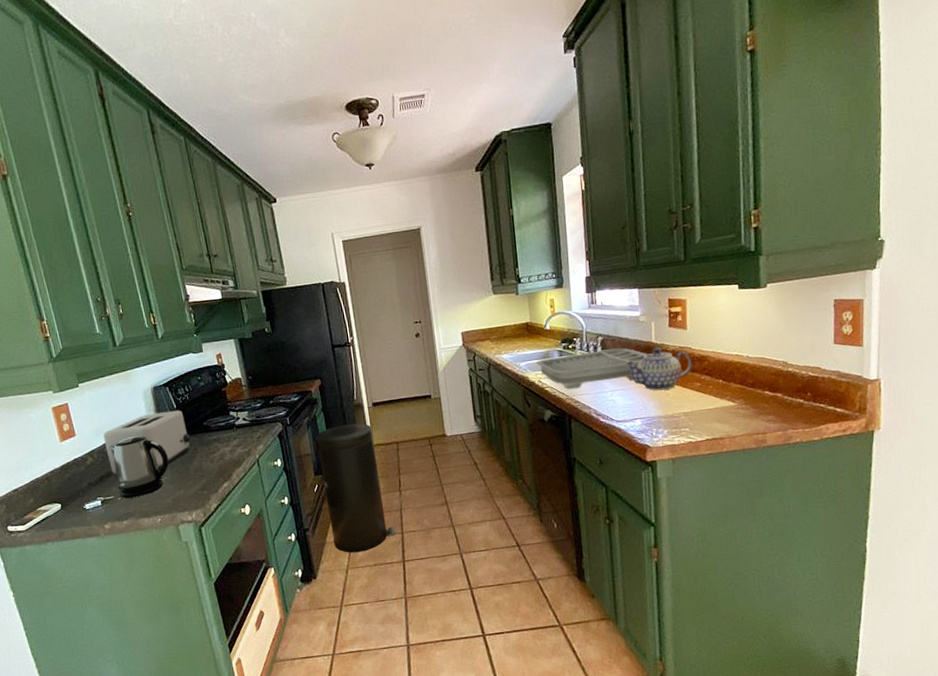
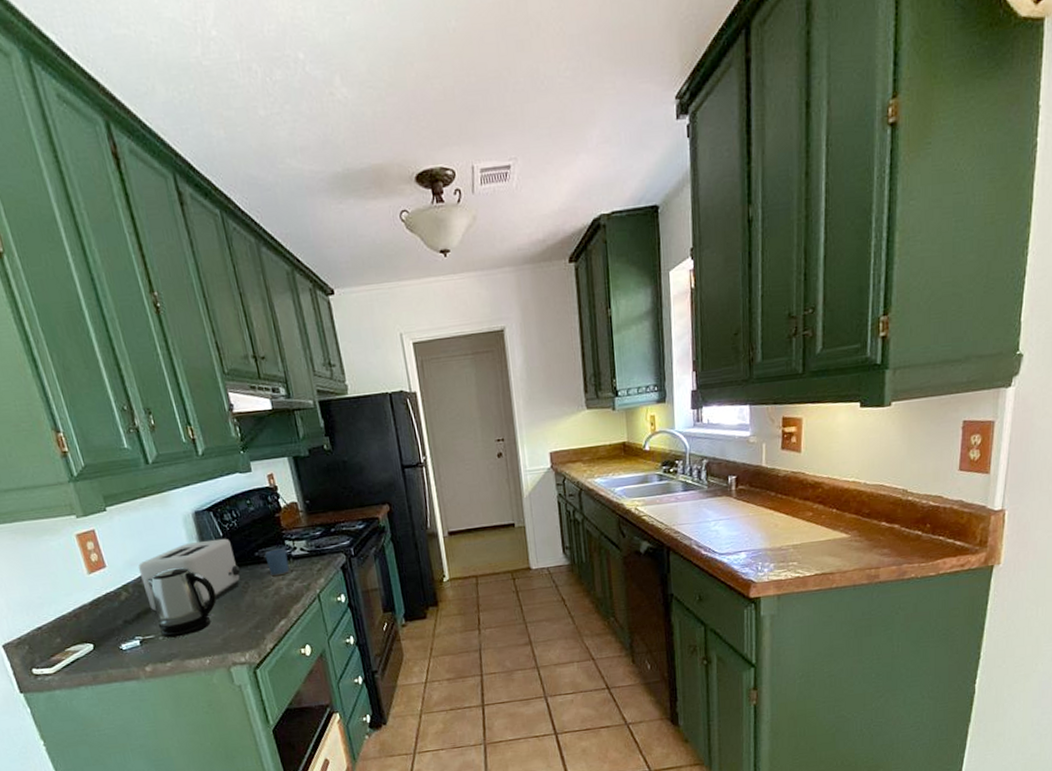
mug: none [211,418,233,443] -> present [264,548,290,577]
pedal bin: present [313,423,396,553] -> none [381,554,474,697]
dish rack: present [536,348,648,389] -> none [633,472,757,518]
teapot: present [624,348,693,391] -> none [730,473,806,521]

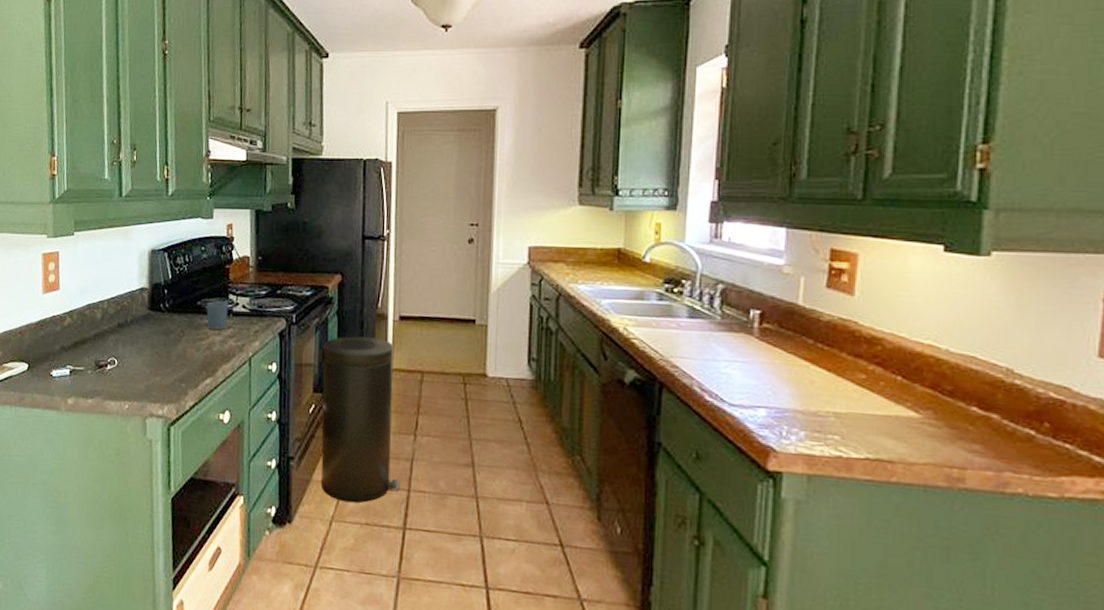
toaster: present [138,538,241,614] -> none [87,280,180,348]
kettle: present [147,567,217,638] -> none [90,302,152,375]
pedal bin: none [381,554,474,697] -> present [318,336,402,503]

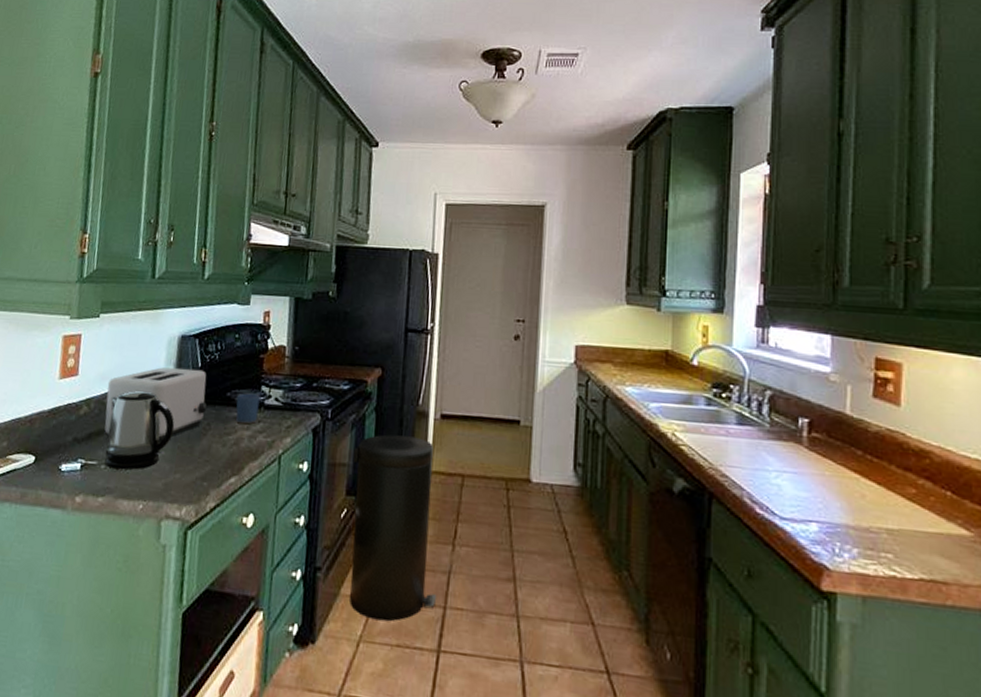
toaster: none [87,280,180,348] -> present [104,367,208,441]
kettle: none [90,302,152,375] -> present [105,391,175,471]

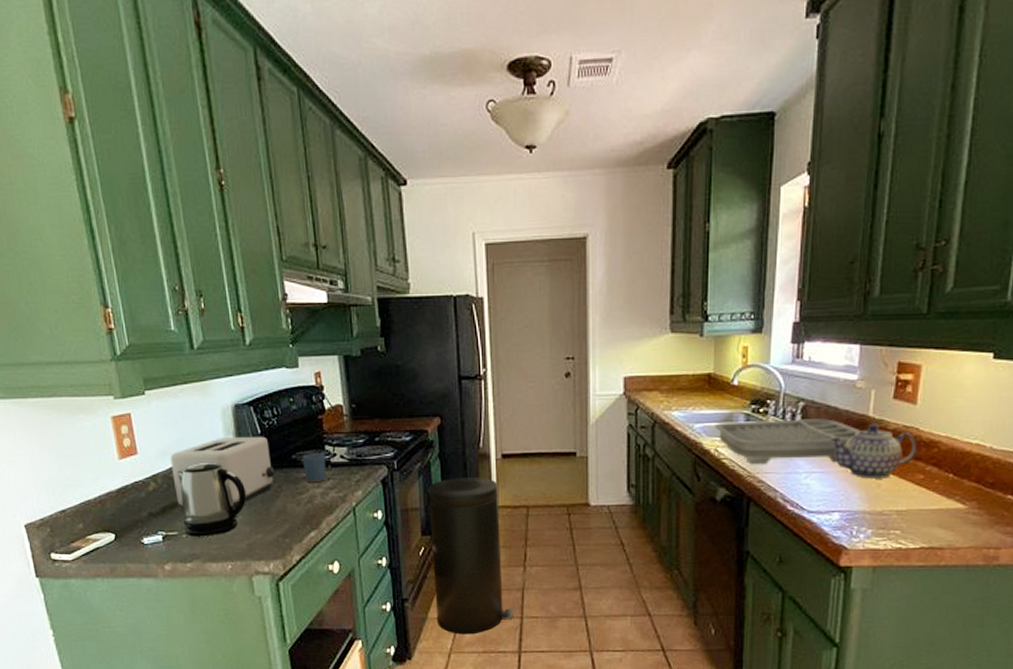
dish rack: none [672,404,838,464] -> present [714,419,861,464]
teapot: none [801,423,906,489] -> present [828,424,918,479]

